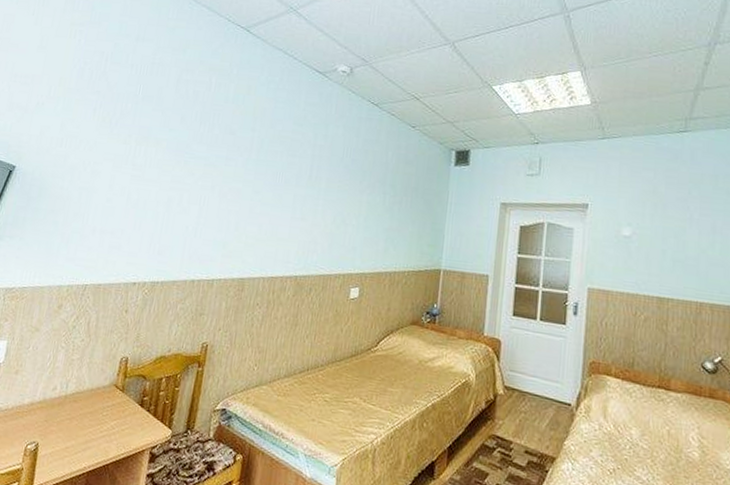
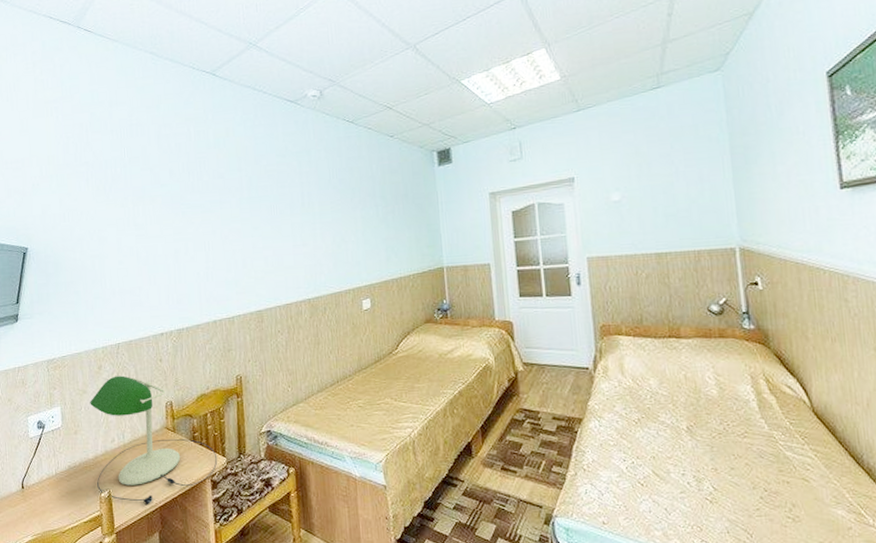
desk lamp: none [25,318,163,468] -> present [90,375,218,506]

